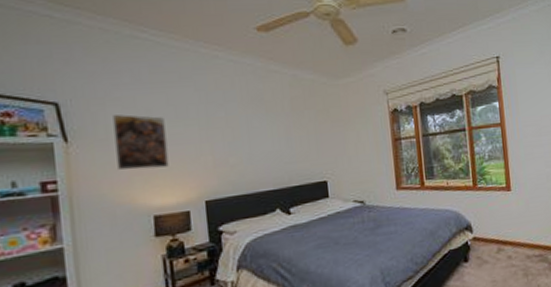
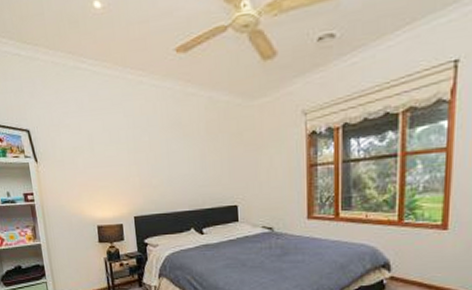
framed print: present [113,114,169,170] -> none [65,139,106,187]

